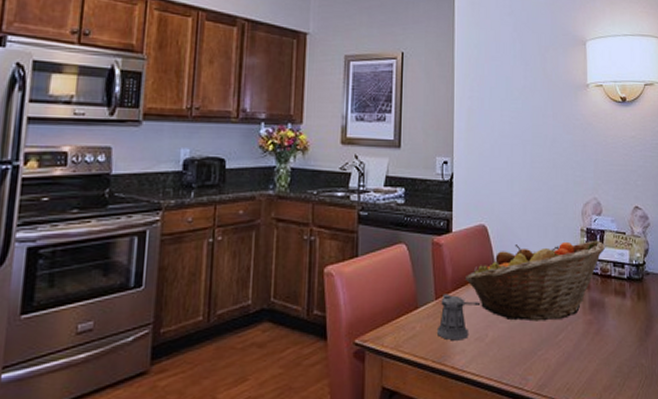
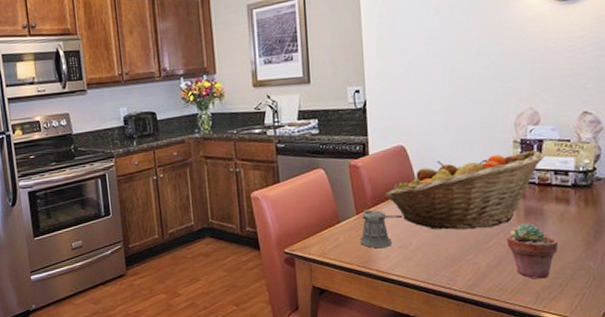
potted succulent: none [574,316,616,378] -> present [506,223,558,279]

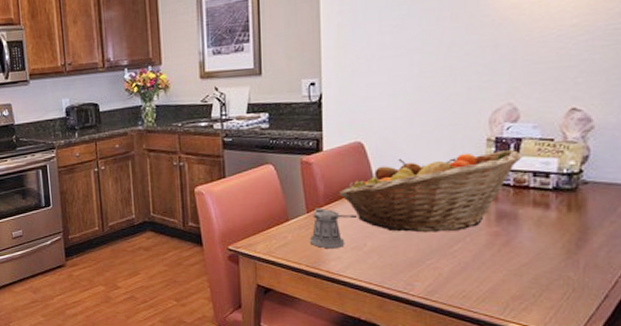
potted succulent: present [506,223,558,279] -> none [473,228,533,288]

